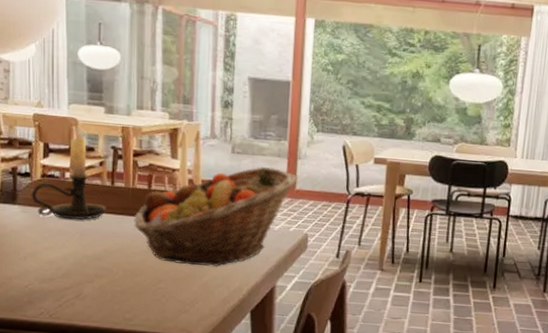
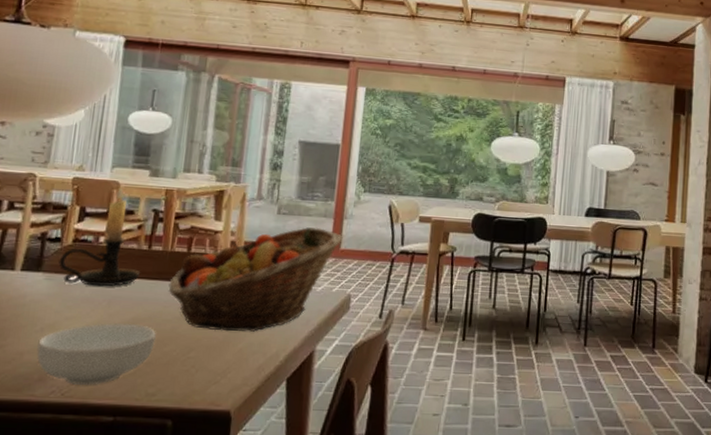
cereal bowl: none [23,253,127,309] -> present [36,322,156,386]

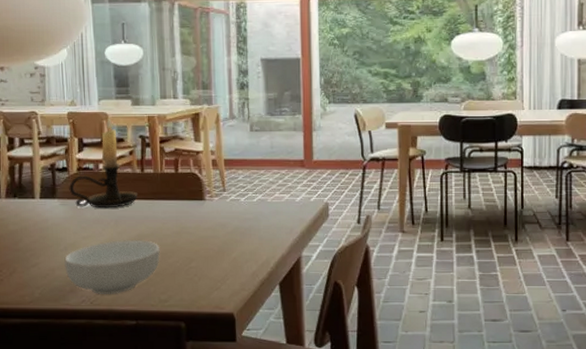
fruit basket: present [168,227,343,332] -> none [164,141,314,243]

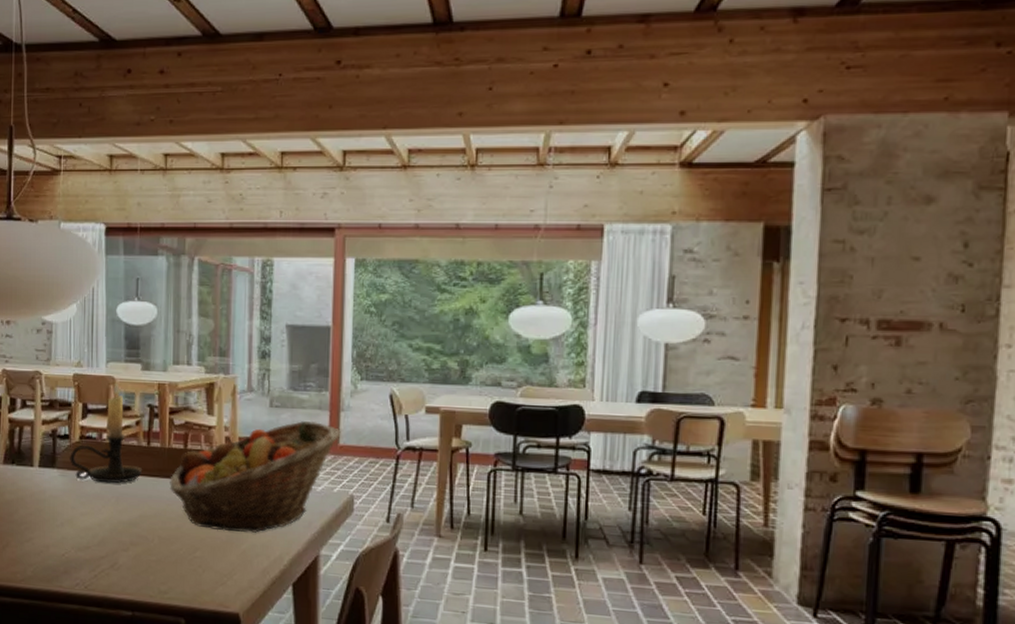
cereal bowl: present [64,239,160,295] -> none [60,519,162,580]
fruit basket: none [164,141,314,243] -> present [169,420,341,533]

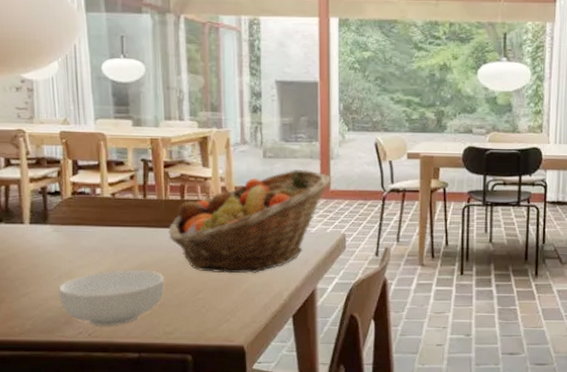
cereal bowl: none [60,519,162,580] -> present [58,269,165,327]
candle holder: present [70,381,143,484] -> none [62,137,141,236]

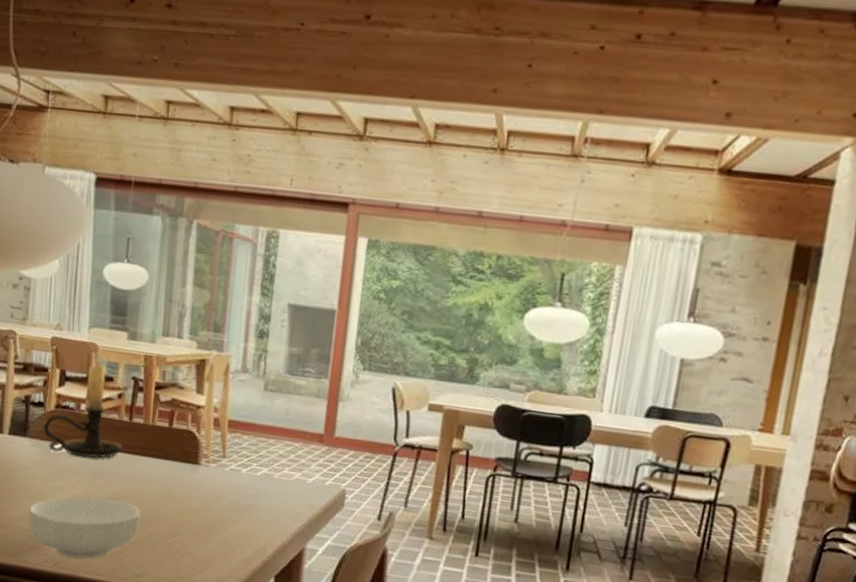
candle holder: none [62,137,141,236] -> present [43,349,123,459]
fruit basket: present [168,169,331,274] -> none [151,408,338,521]

